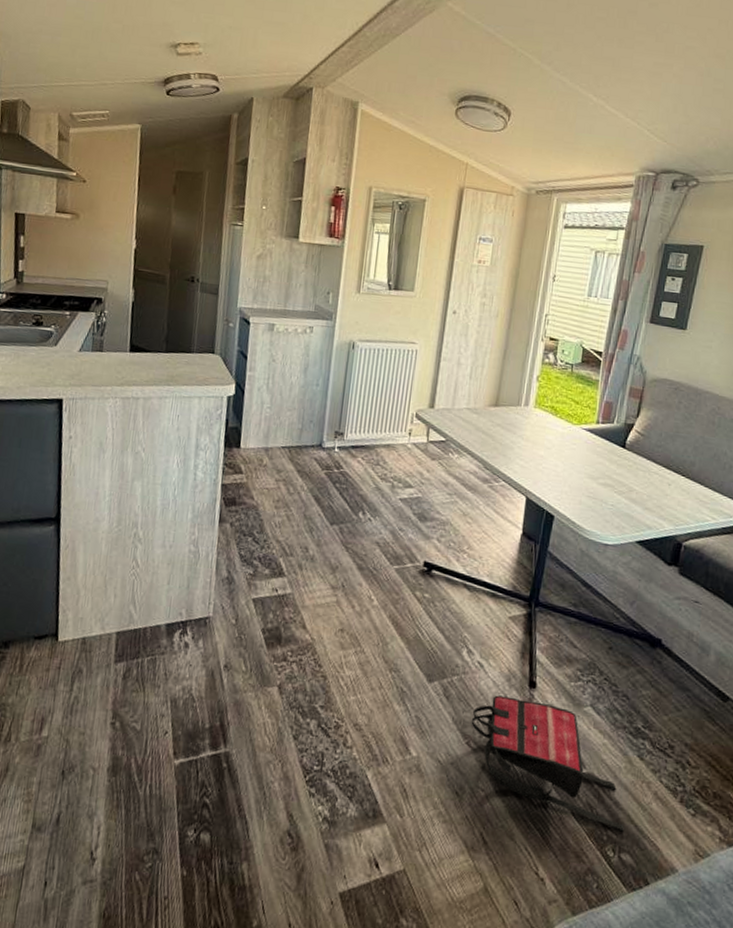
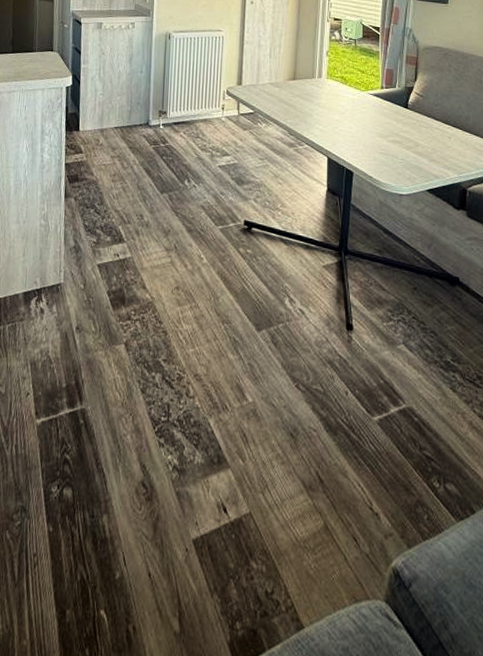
backpack: present [471,695,625,832] -> none [298,339,447,463]

